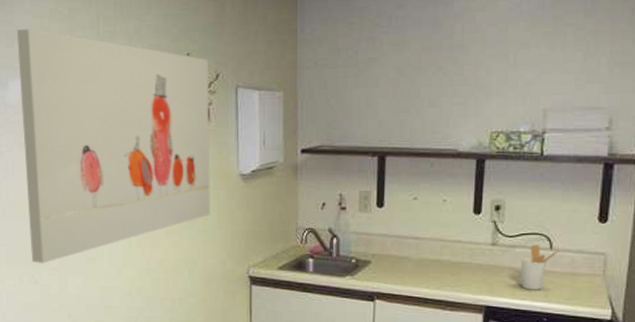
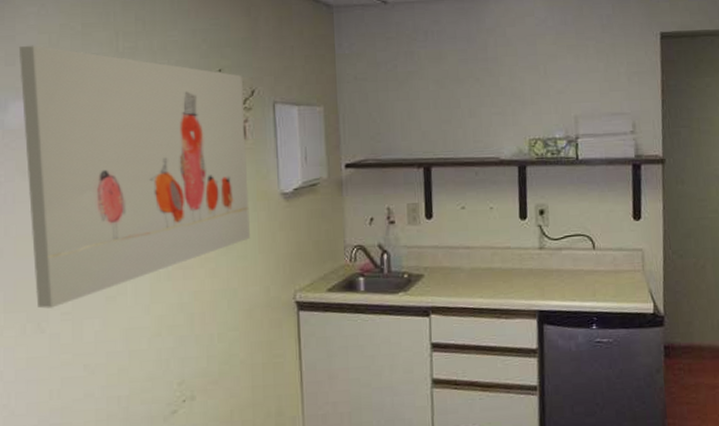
utensil holder: present [521,244,560,290] -> none [568,245,602,291]

